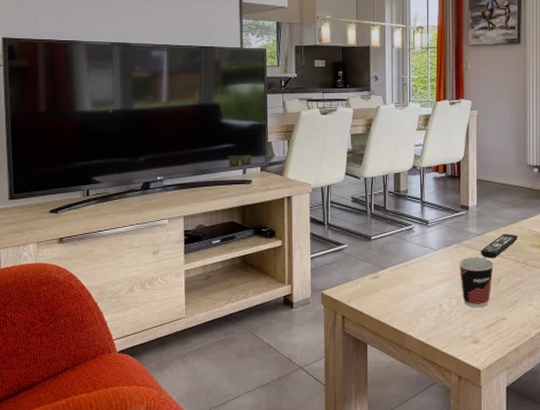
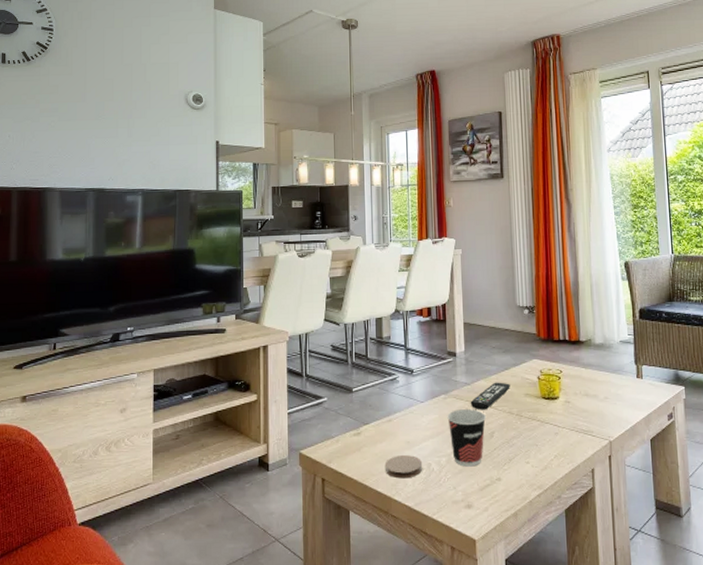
coaster: none [400,296,435,317] -> present [384,454,423,479]

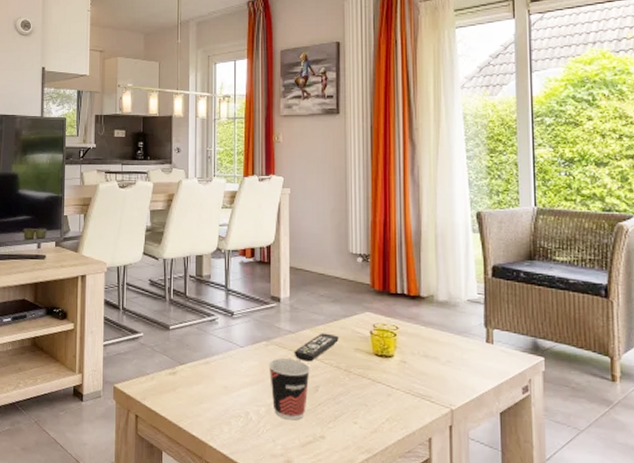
coaster: present [384,454,423,479] -> none [200,399,240,425]

